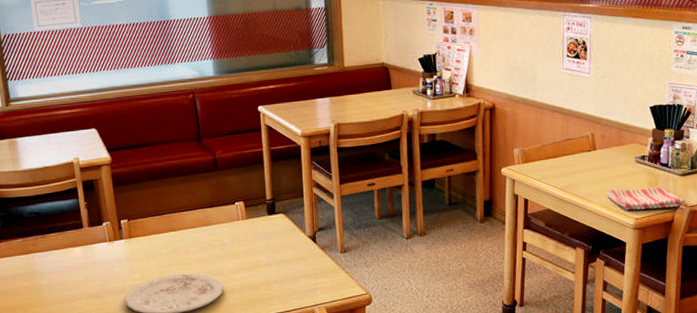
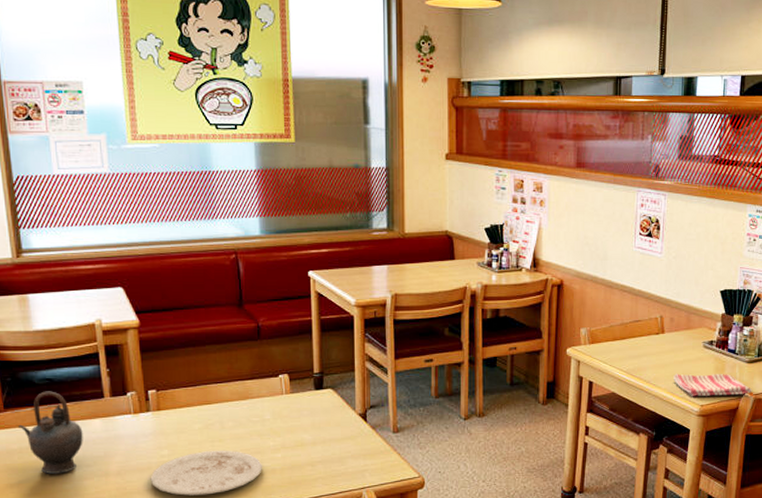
teapot: none [11,223,67,298] -> present [18,391,83,474]

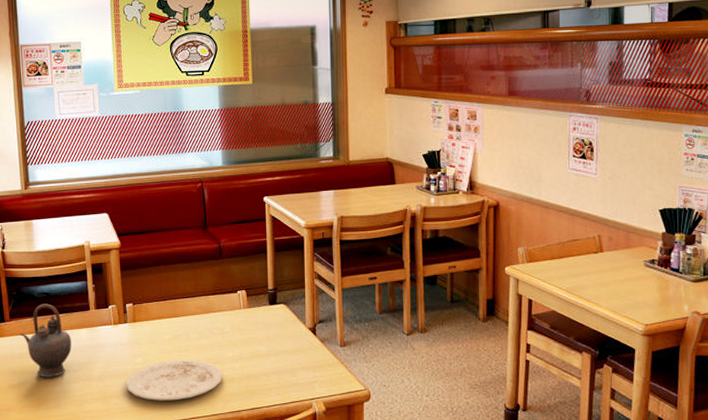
dish towel: present [673,373,752,396] -> none [615,292,700,315]

